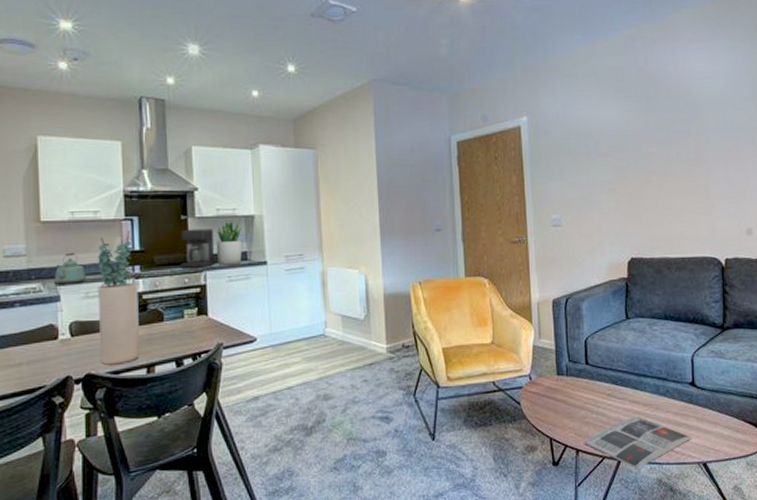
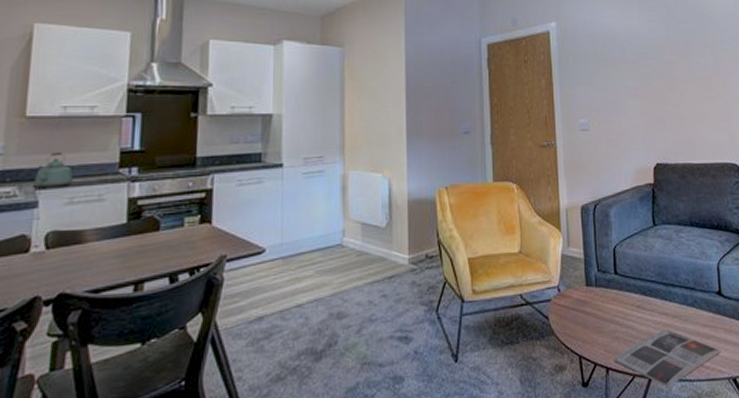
vase: present [97,231,140,365] -> none [78,128,134,283]
coffee maker: present [181,228,215,268] -> none [185,127,226,170]
planter: present [216,219,242,265] -> none [227,118,257,168]

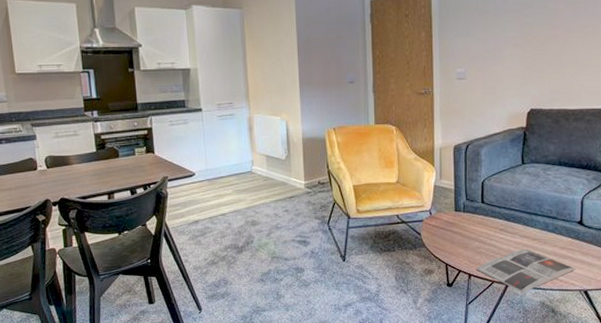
kettle: present [33,151,74,189] -> none [30,99,56,126]

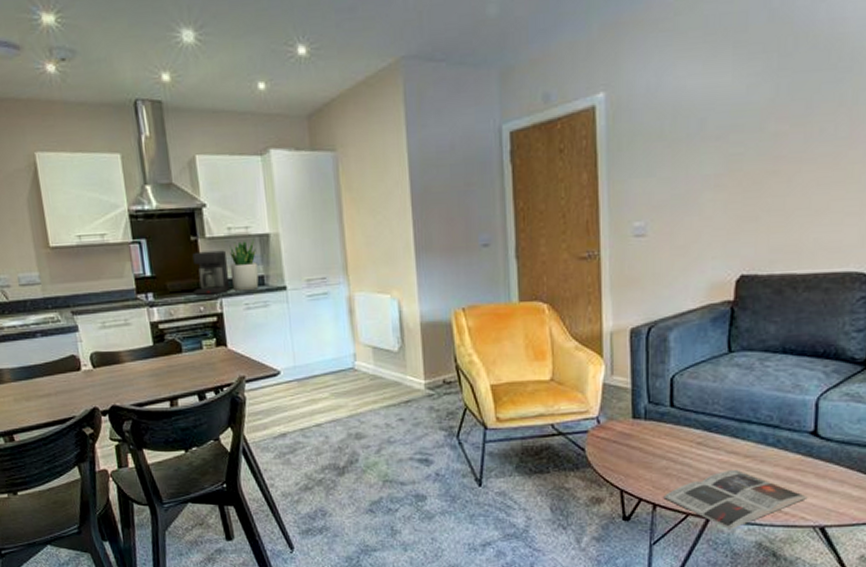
coffee maker: none [130,80,159,114] -> present [192,250,231,295]
planter: none [159,72,181,112] -> present [229,239,259,292]

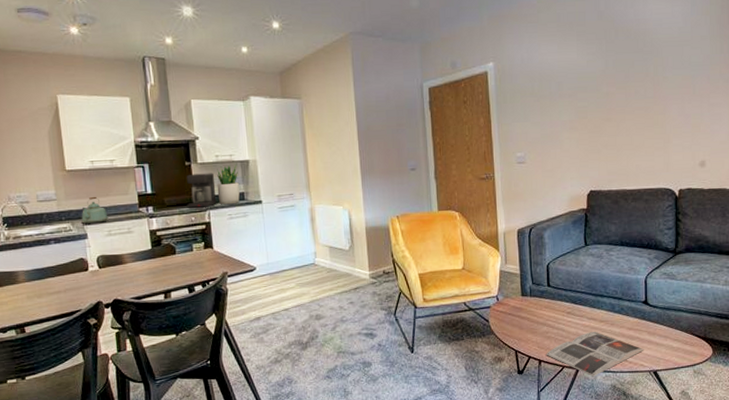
kettle: none [70,279,102,314] -> present [81,196,109,225]

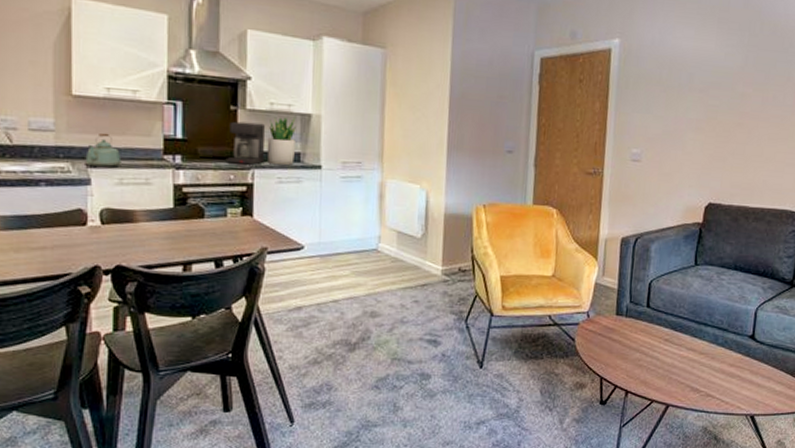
magazine: present [546,332,644,377] -> none [634,364,744,416]

